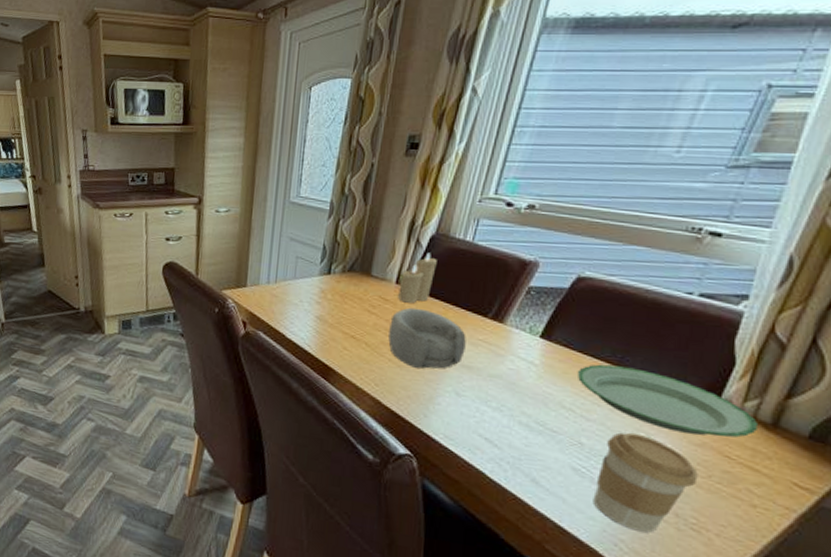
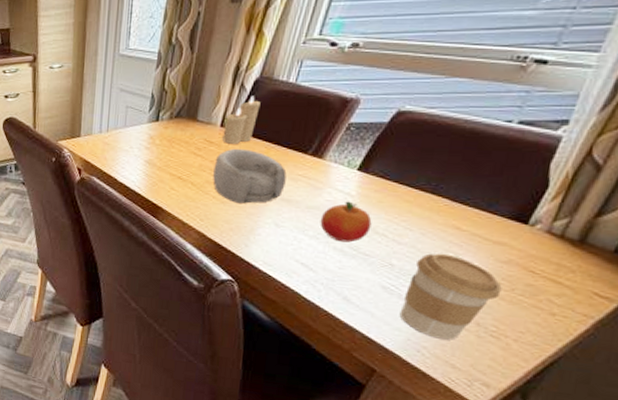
fruit: none [503,370,558,417] -> present [320,201,372,243]
plate: present [577,364,759,438] -> none [391,192,566,254]

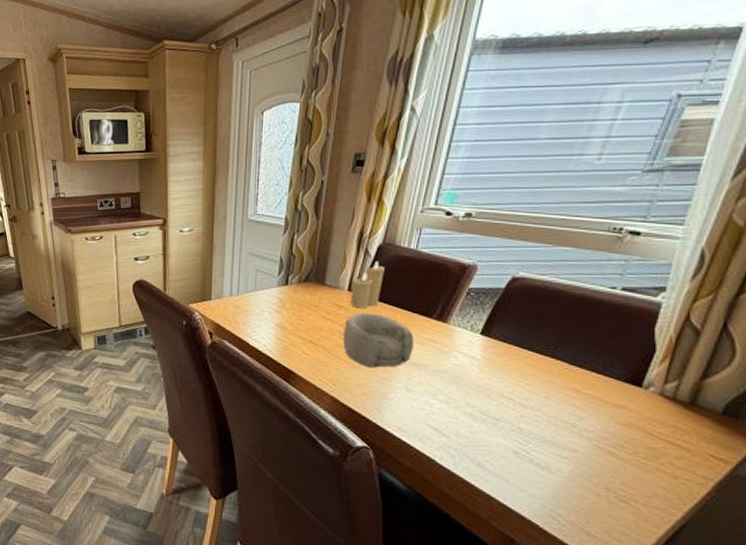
fruit: present [320,201,372,243] -> none [449,365,498,407]
coffee cup: present [399,253,502,340] -> none [532,416,626,506]

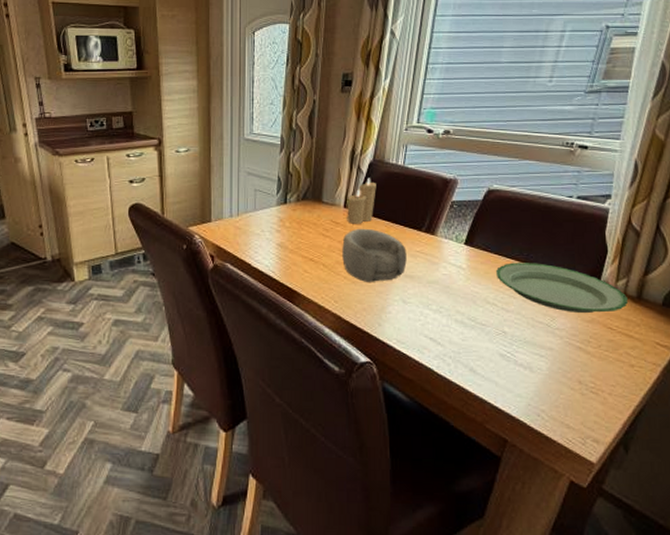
plate: none [514,356,679,417] -> present [495,262,629,313]

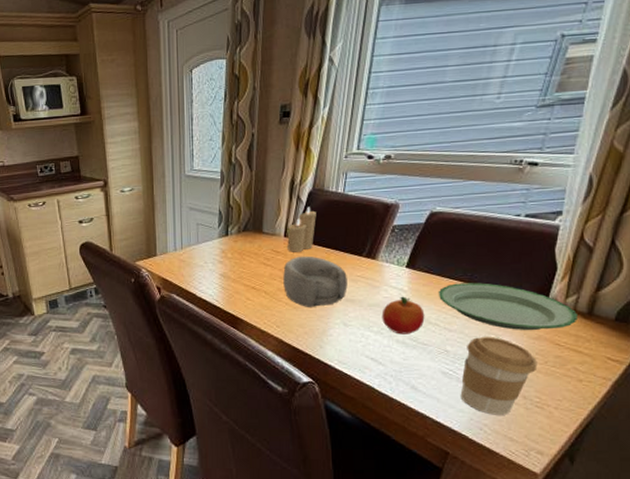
fruit: none [440,274,483,314] -> present [382,296,425,335]
coffee cup: none [518,317,592,401] -> present [460,336,538,415]

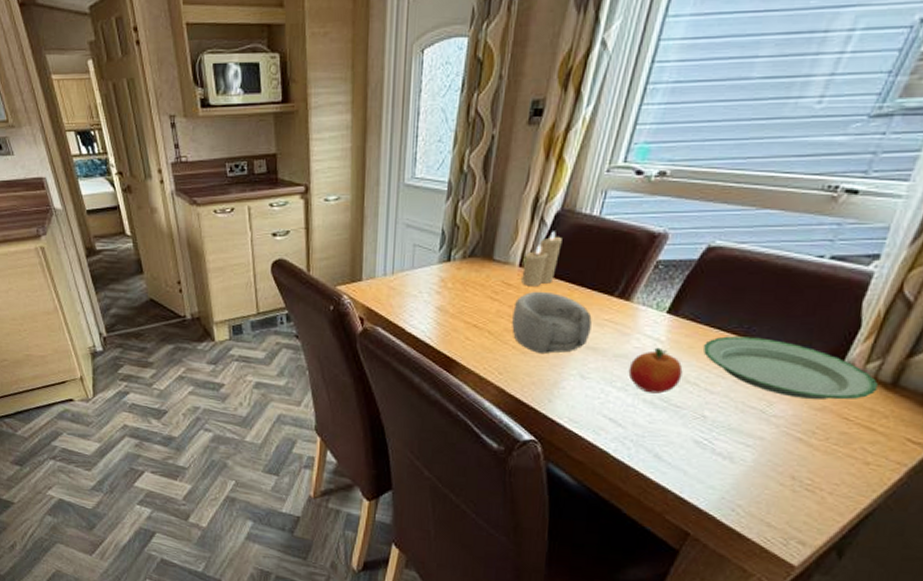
coffee cup: present [460,336,538,415] -> none [713,402,817,497]

